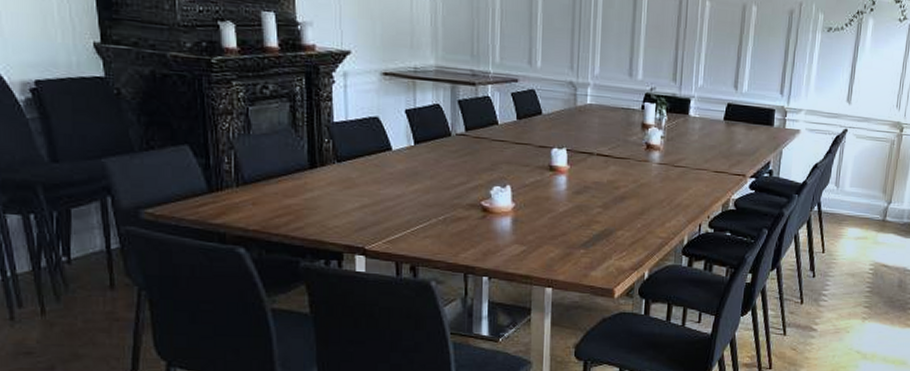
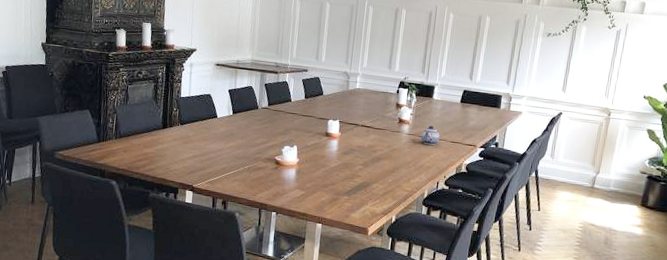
teapot: none [675,151,700,177] -> present [421,125,440,145]

